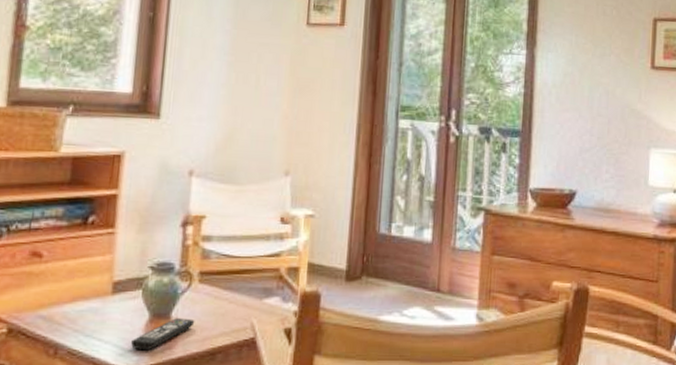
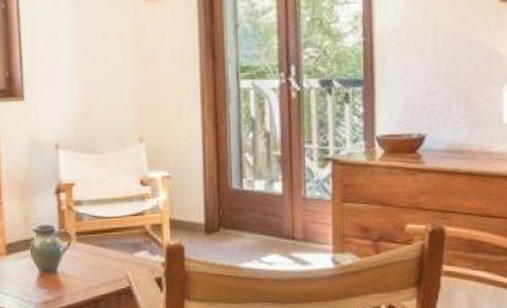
remote control: present [131,318,195,351] -> none [28,272,78,301]

